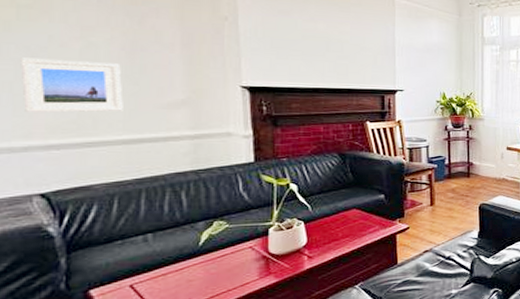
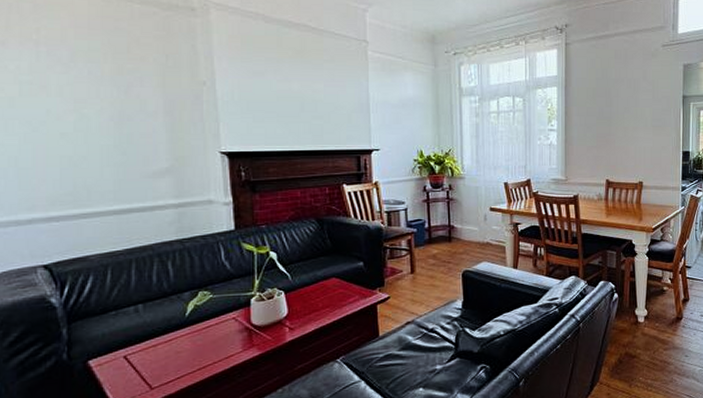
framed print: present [20,57,123,113] -> none [23,132,113,185]

